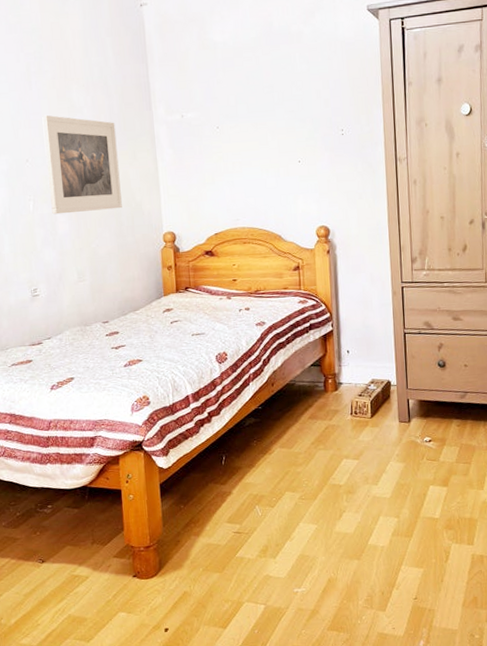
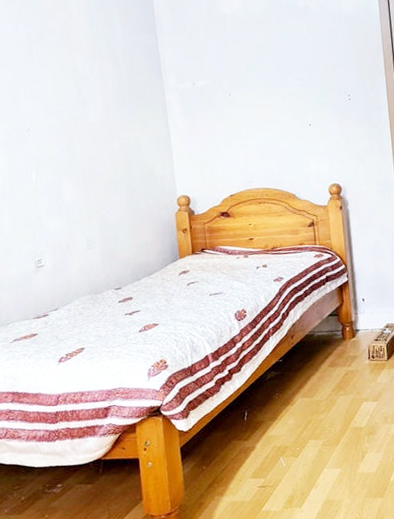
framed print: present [42,114,122,215] -> none [45,83,133,183]

